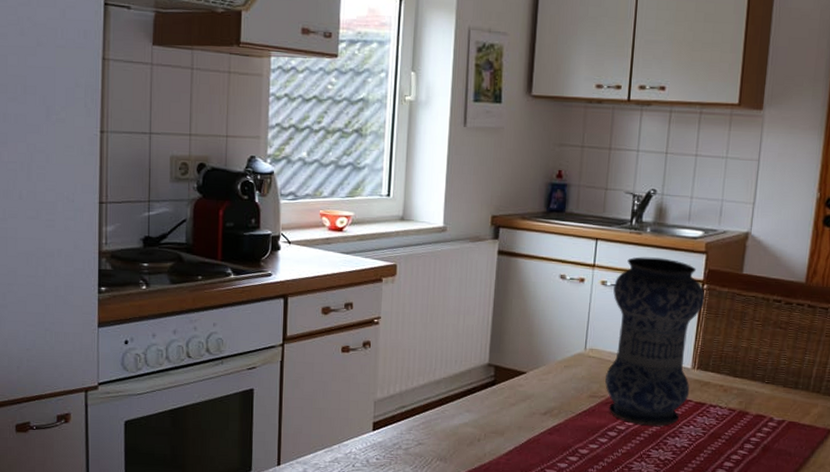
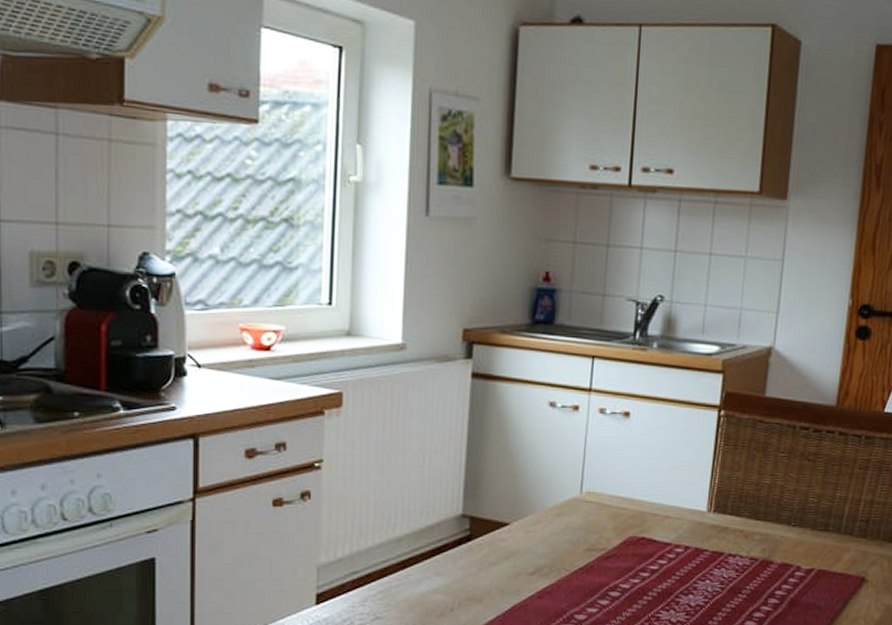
vase: present [605,257,705,426] -> none [605,378,722,582]

